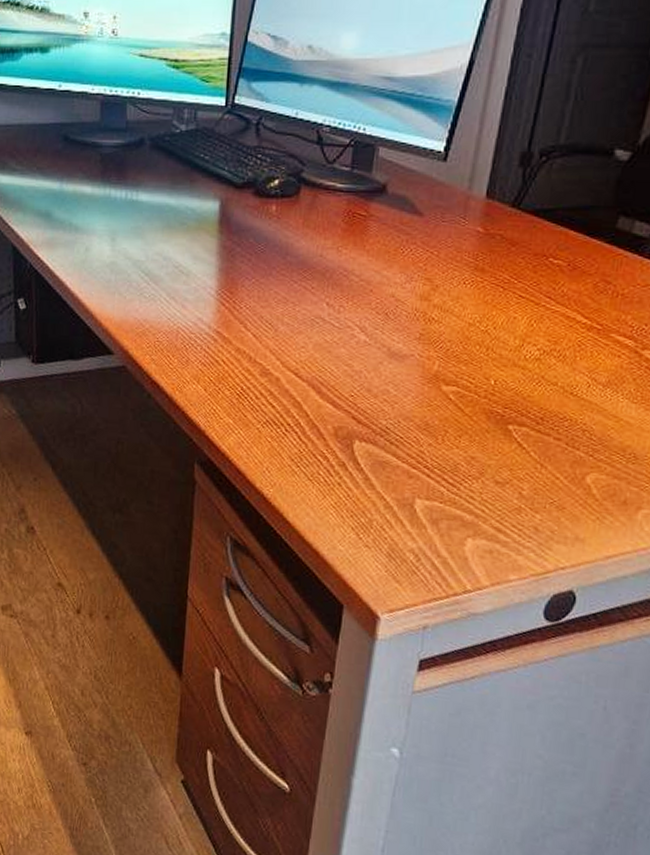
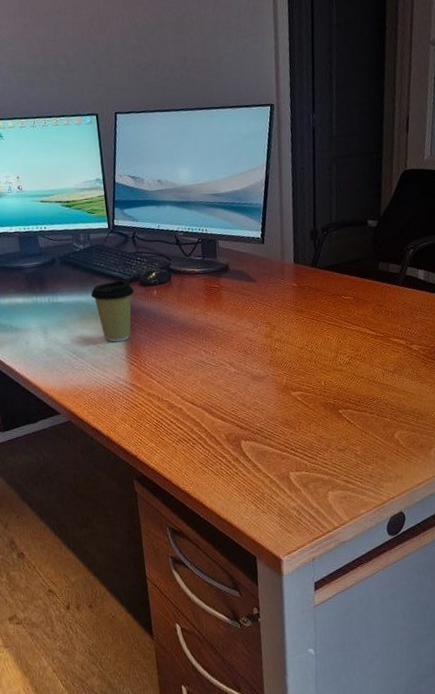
coffee cup: none [183,182,245,270] -> present [90,279,135,343]

